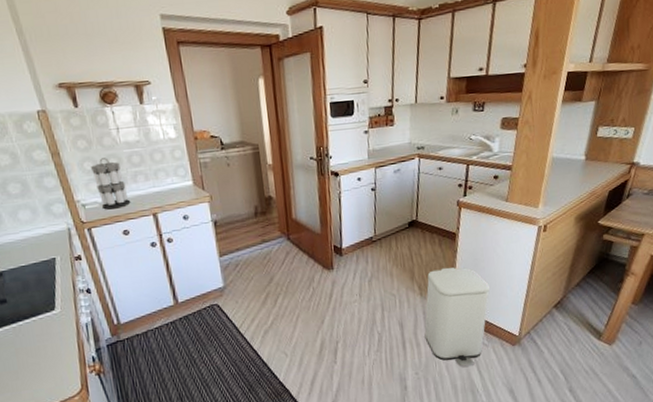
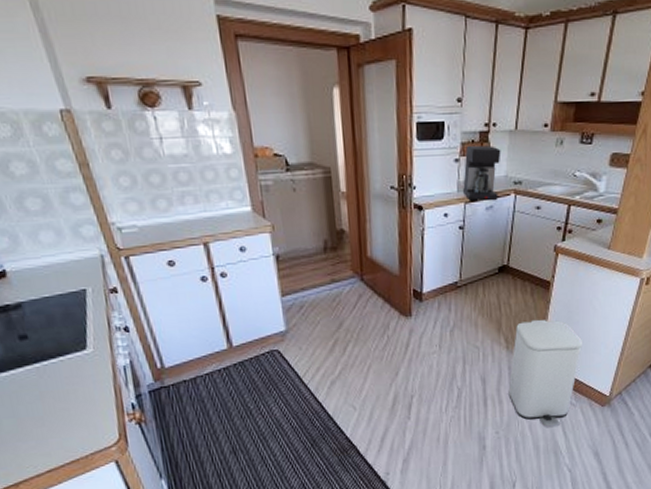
spice rack: present [91,158,131,210] -> none [128,173,177,236]
coffee maker: none [372,118,405,166] -> present [463,145,501,202]

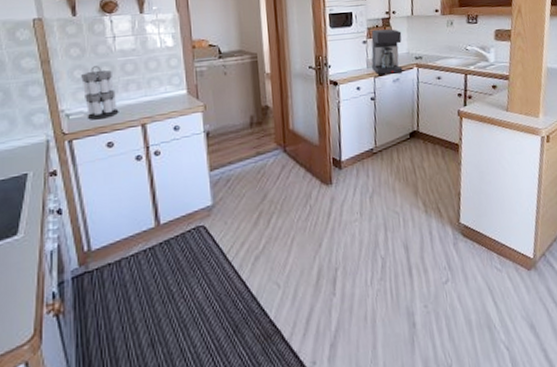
spice rack: none [128,173,177,236] -> present [81,66,119,120]
pedal bin: present [508,319,583,427] -> none [431,181,499,298]

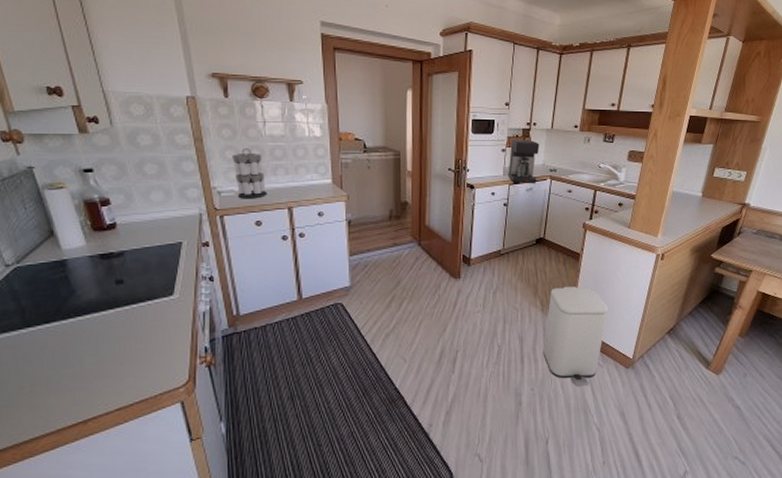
pedal bin: none [431,181,499,298] -> present [543,286,609,386]

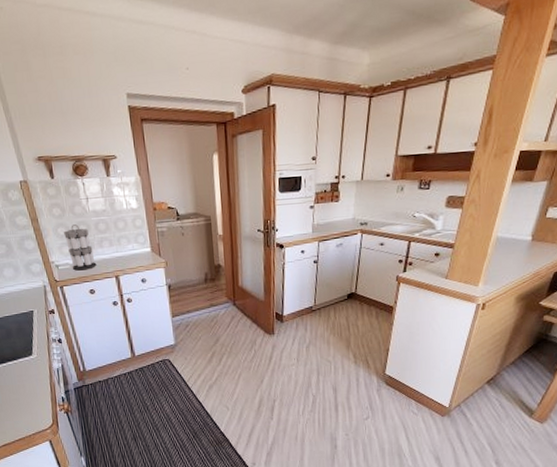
coffee maker: present [508,139,540,184] -> none [317,194,350,240]
pedal bin: present [543,286,609,386] -> none [356,338,424,432]

